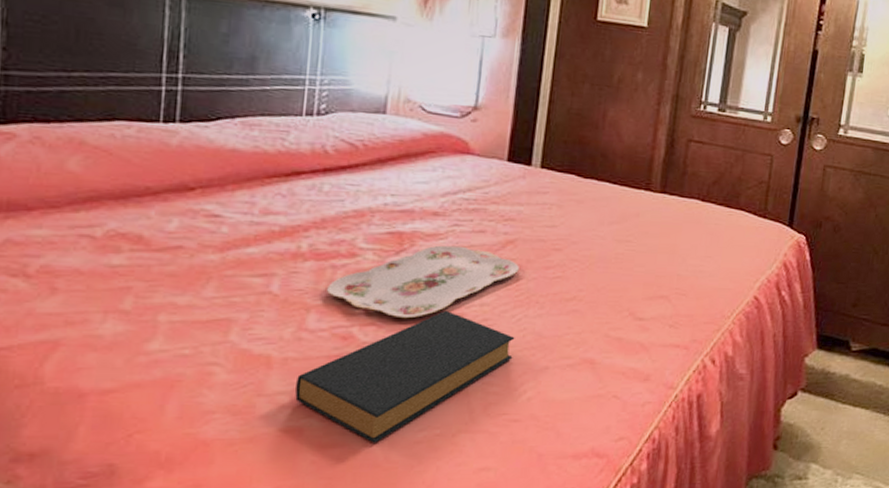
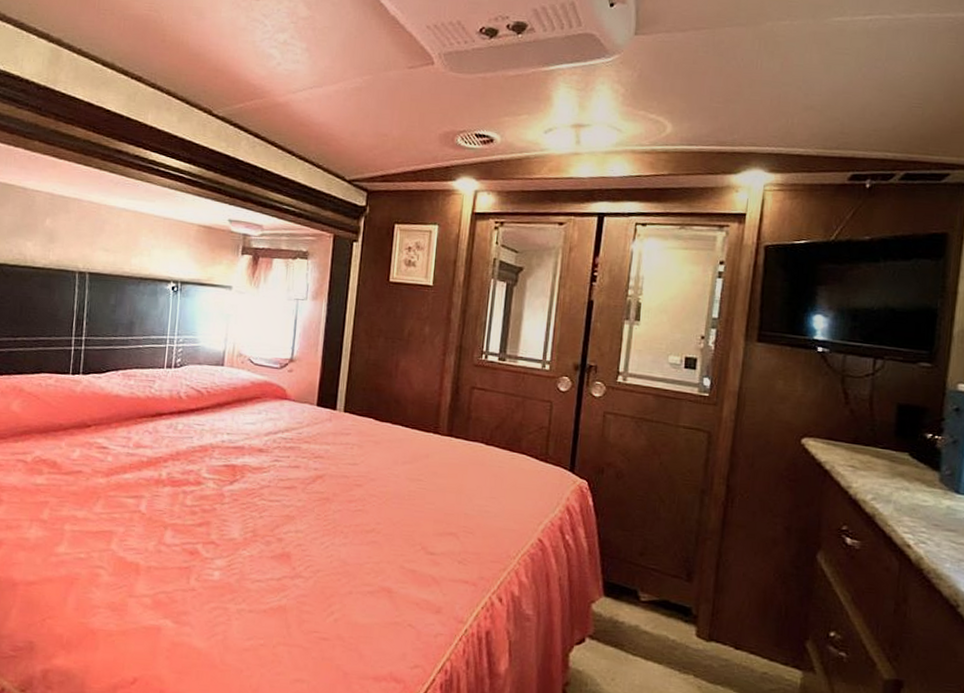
hardback book: present [294,311,515,443] -> none [155,535,324,647]
serving tray: present [327,245,519,319] -> none [179,477,327,540]

